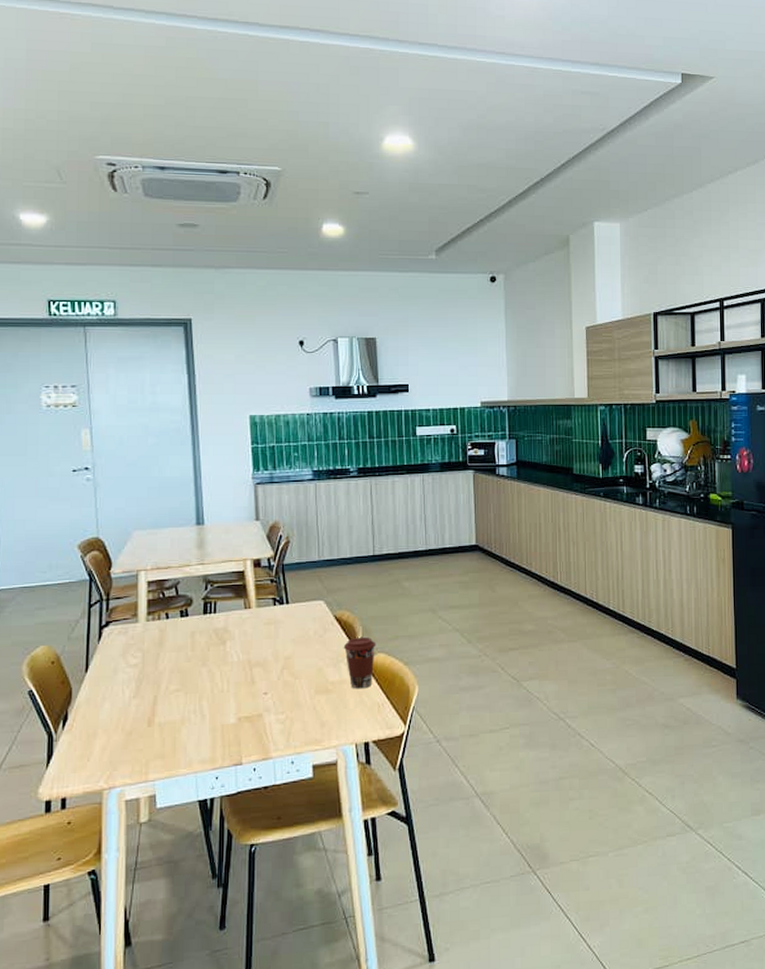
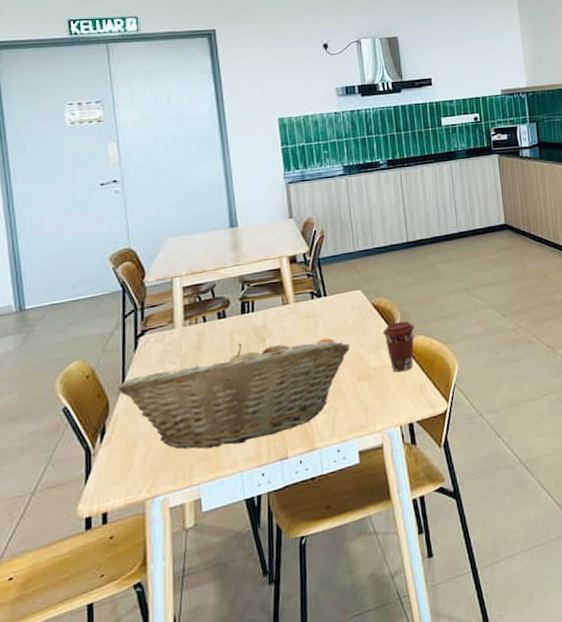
fruit basket: none [81,644,309,746] -> present [117,337,350,449]

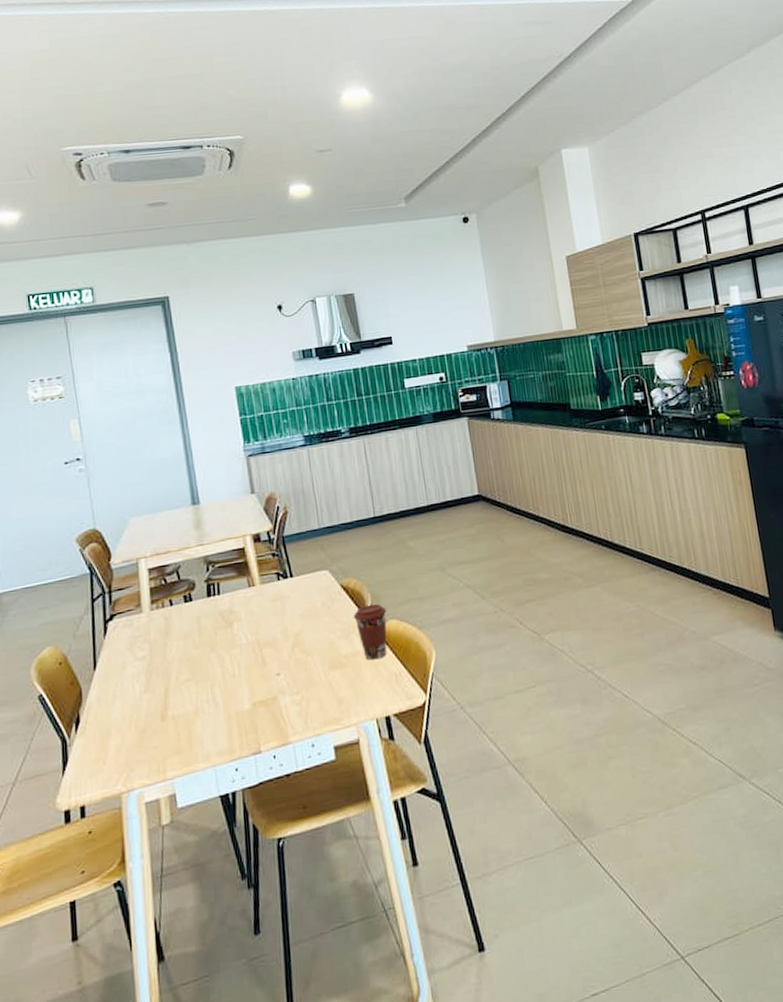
fruit basket: present [117,337,350,449] -> none [89,622,320,741]

